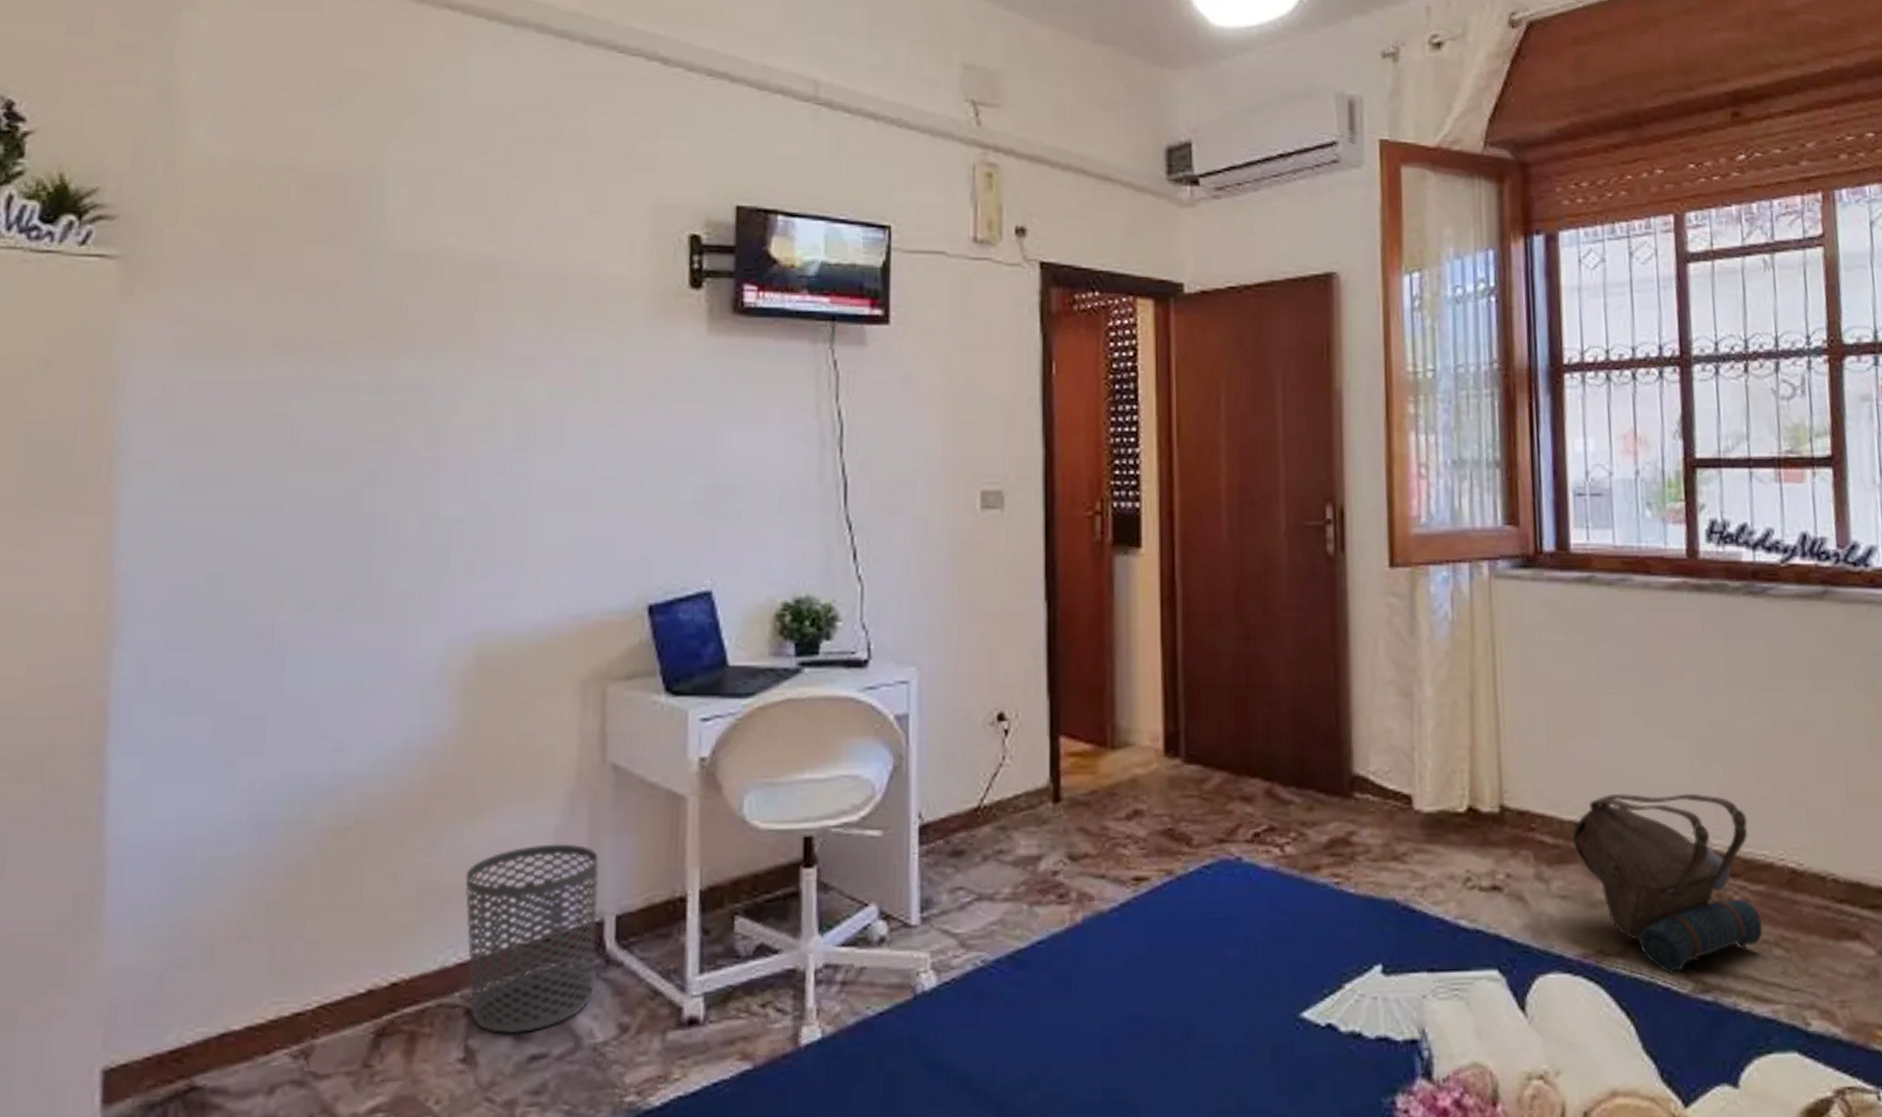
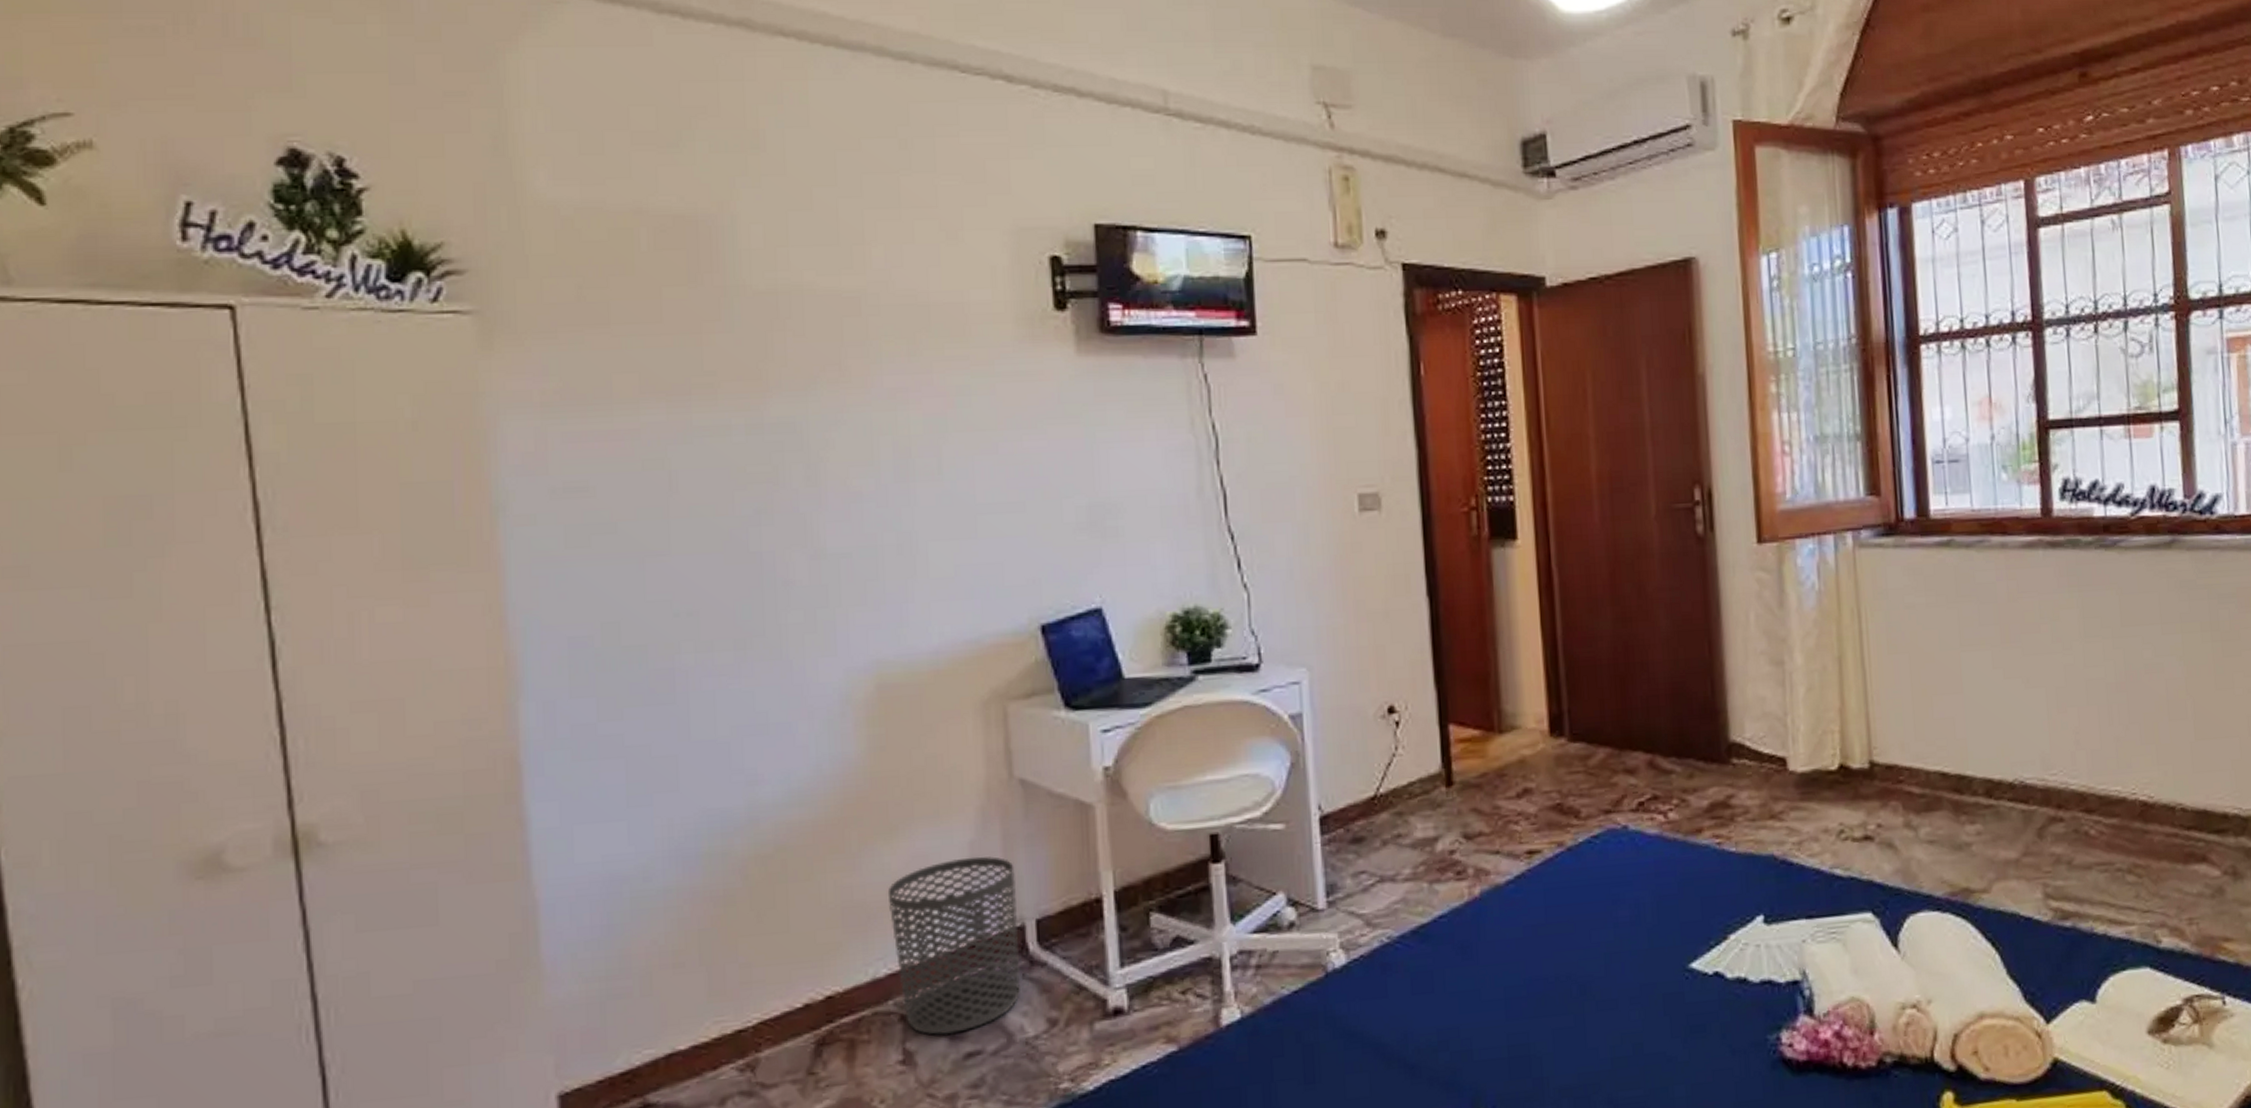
backpack: present [1572,793,1763,975] -> none [1937,738,2117,906]

